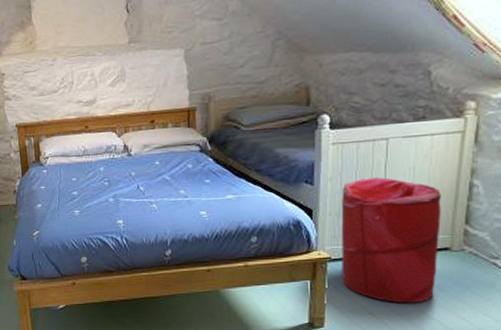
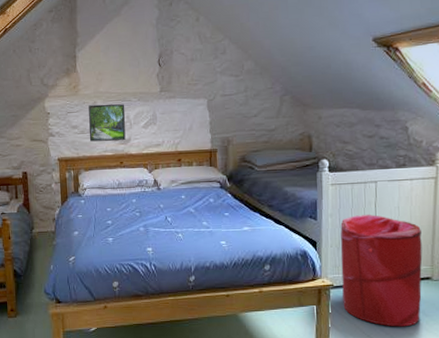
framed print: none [47,59,91,104] -> present [88,104,126,142]

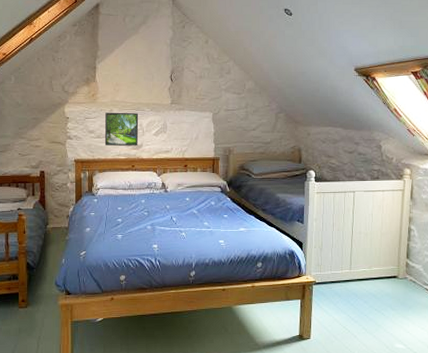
laundry hamper: present [340,214,423,327] -> none [323,219,391,319]

